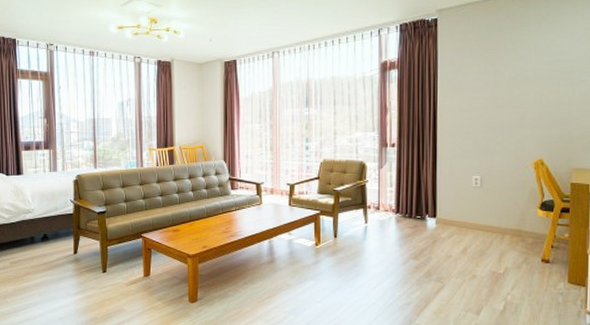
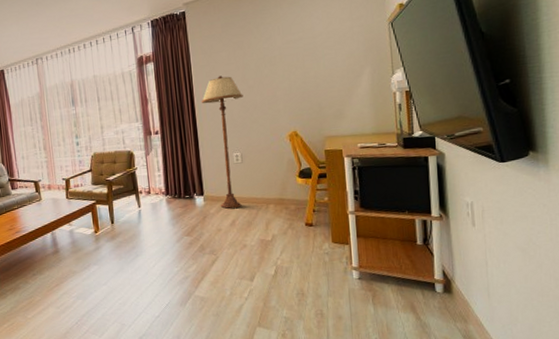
floor lamp: none [444,92,490,234] -> present [201,76,243,209]

